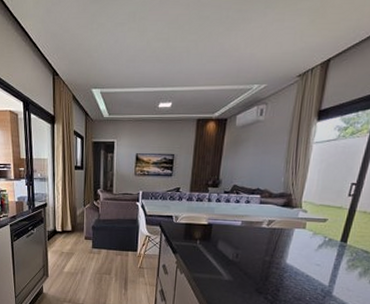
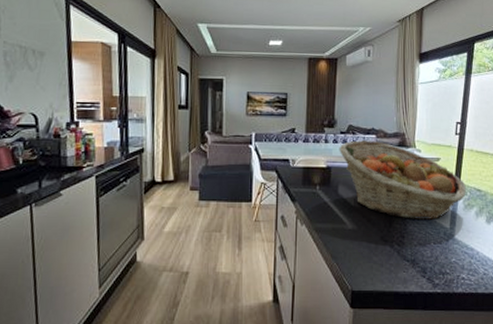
fruit basket: none [221,200,353,277] -> present [339,140,467,220]

